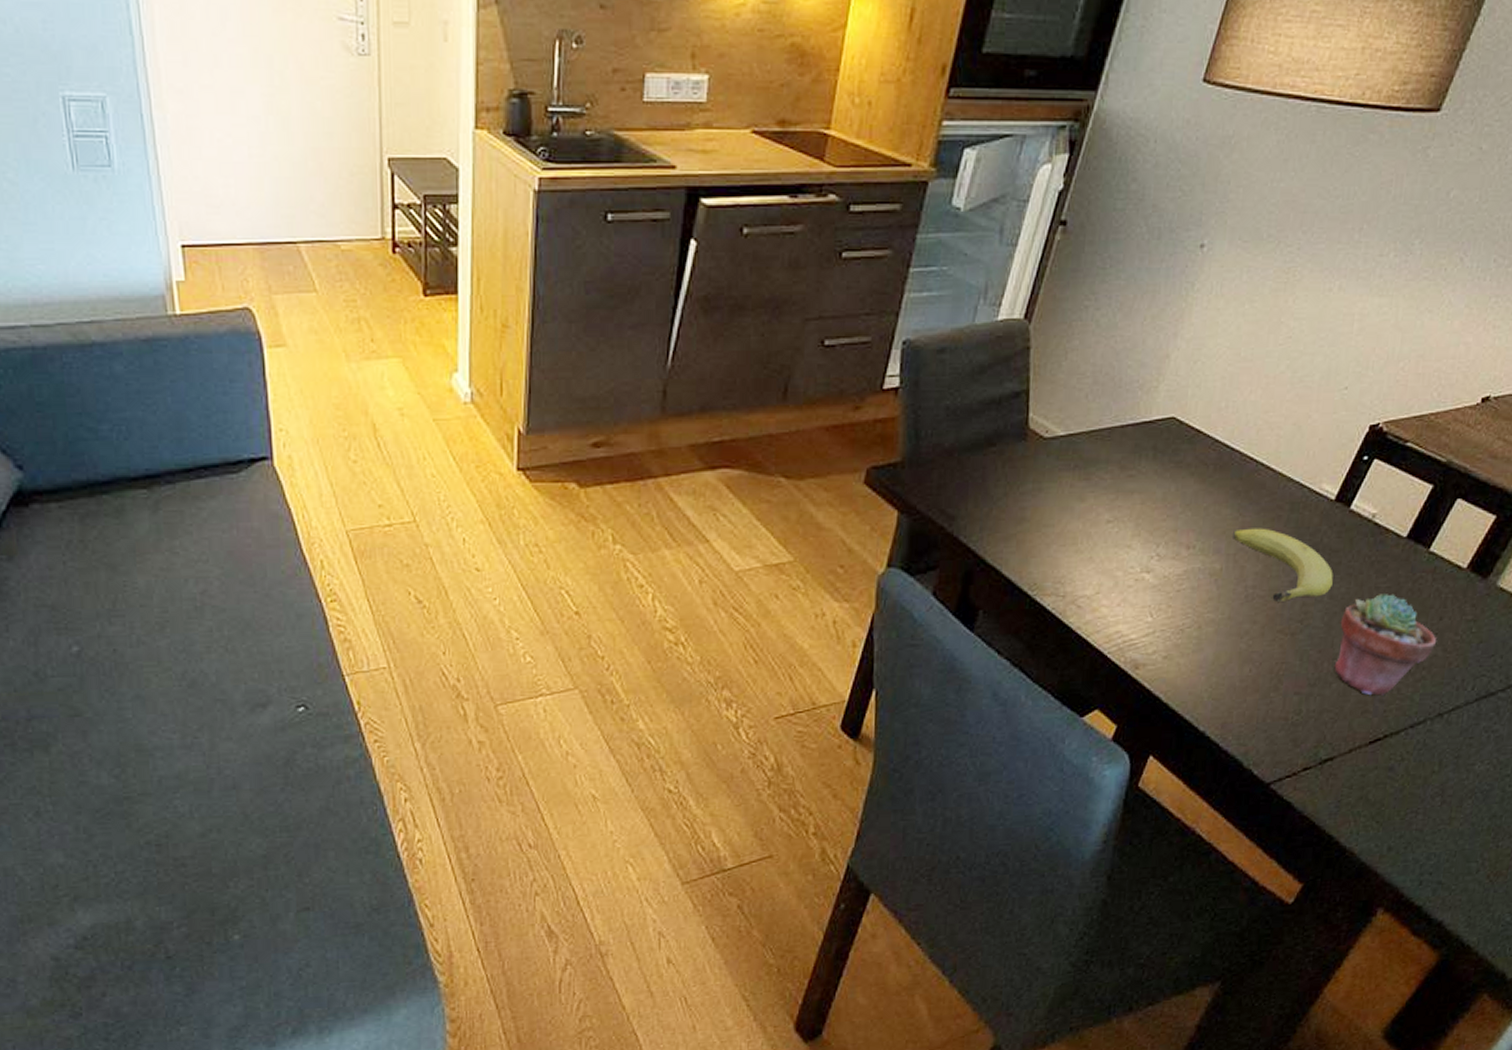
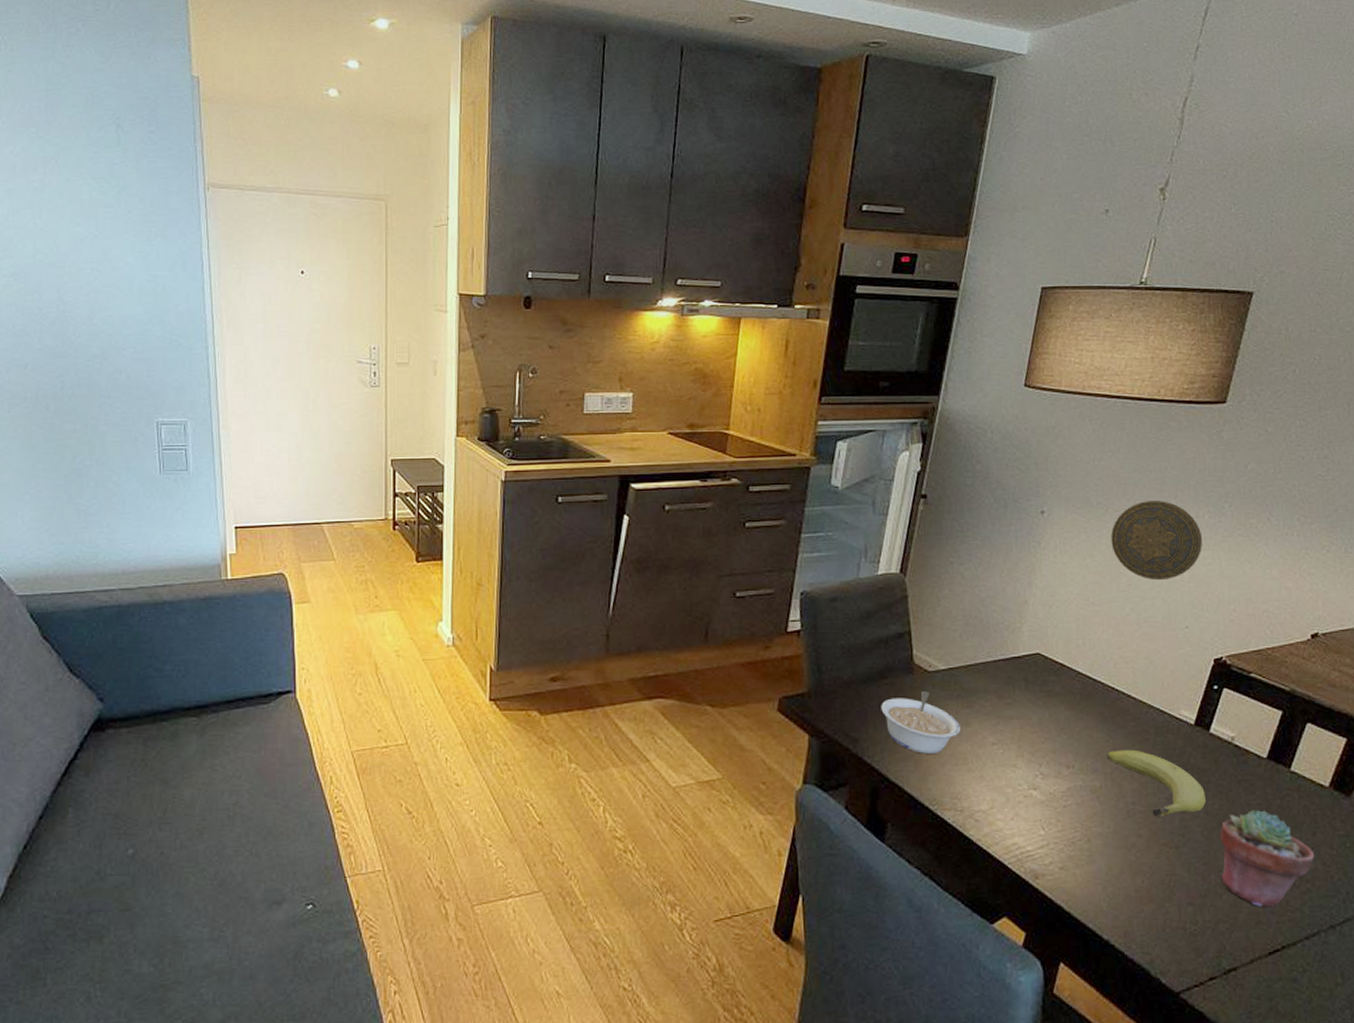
legume: none [985,460,1074,533] -> present [881,690,960,754]
decorative plate: none [1276,234,1383,333] -> present [1110,501,1203,581]

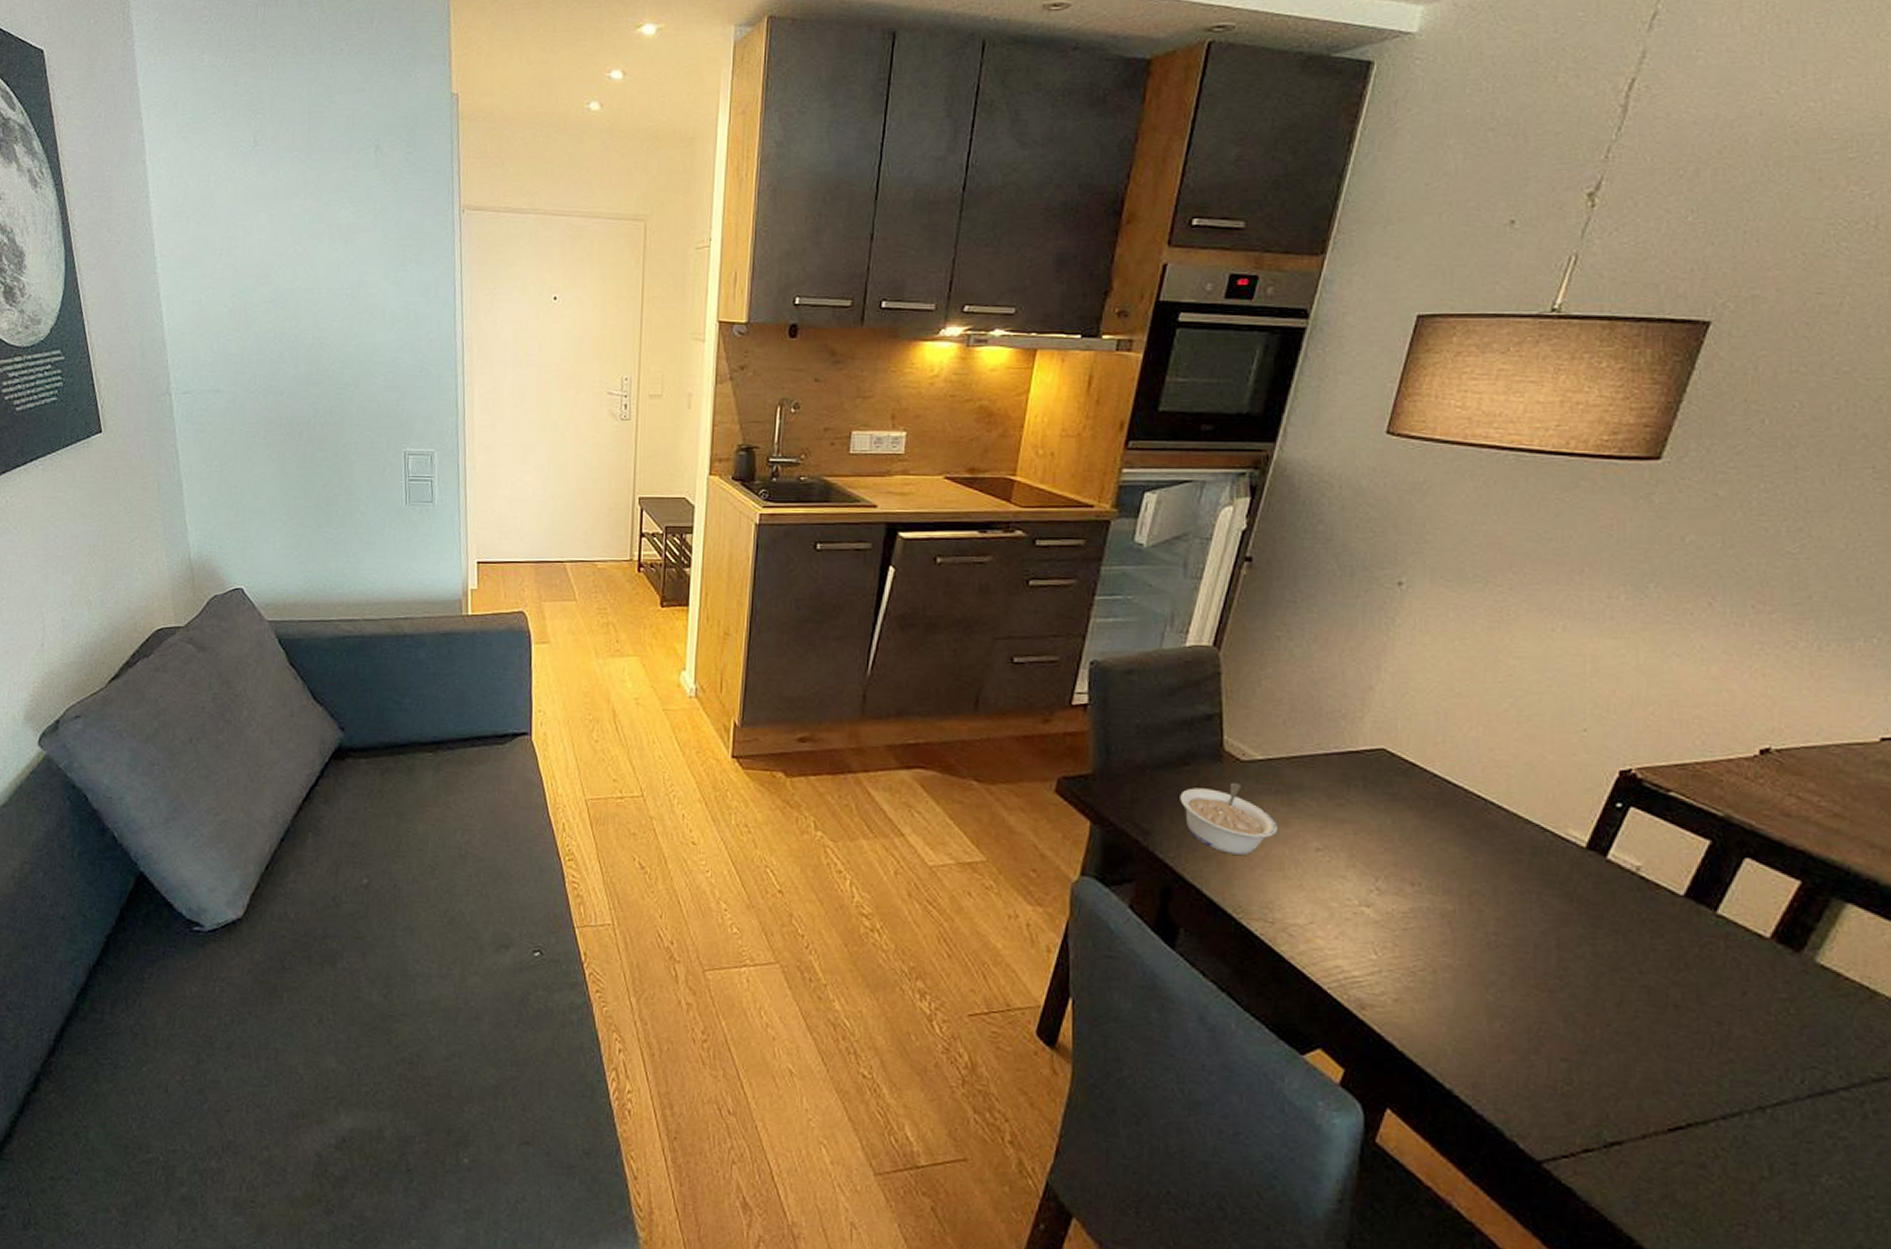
fruit: present [1107,749,1206,818] -> none [1465,869,1595,955]
decorative plate: present [1110,501,1203,581] -> none [1489,575,1615,672]
potted succulent: present [1219,810,1315,907] -> none [1609,957,1743,1076]

